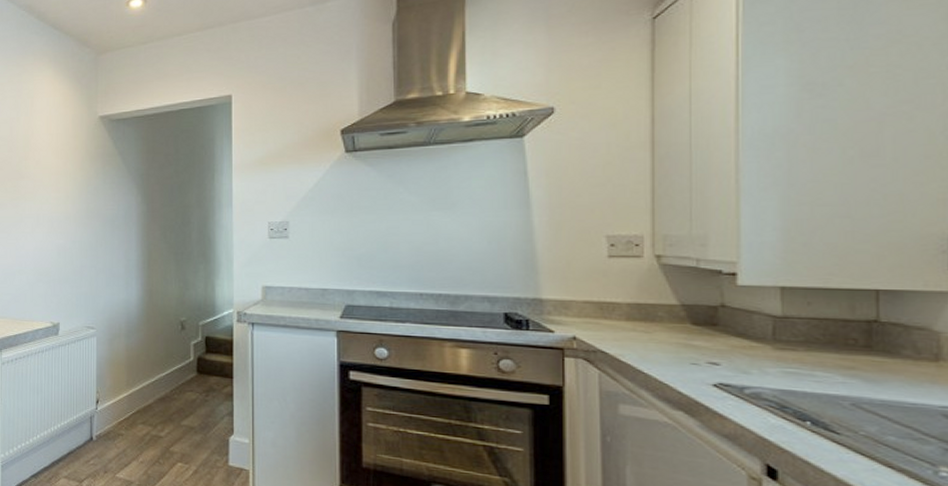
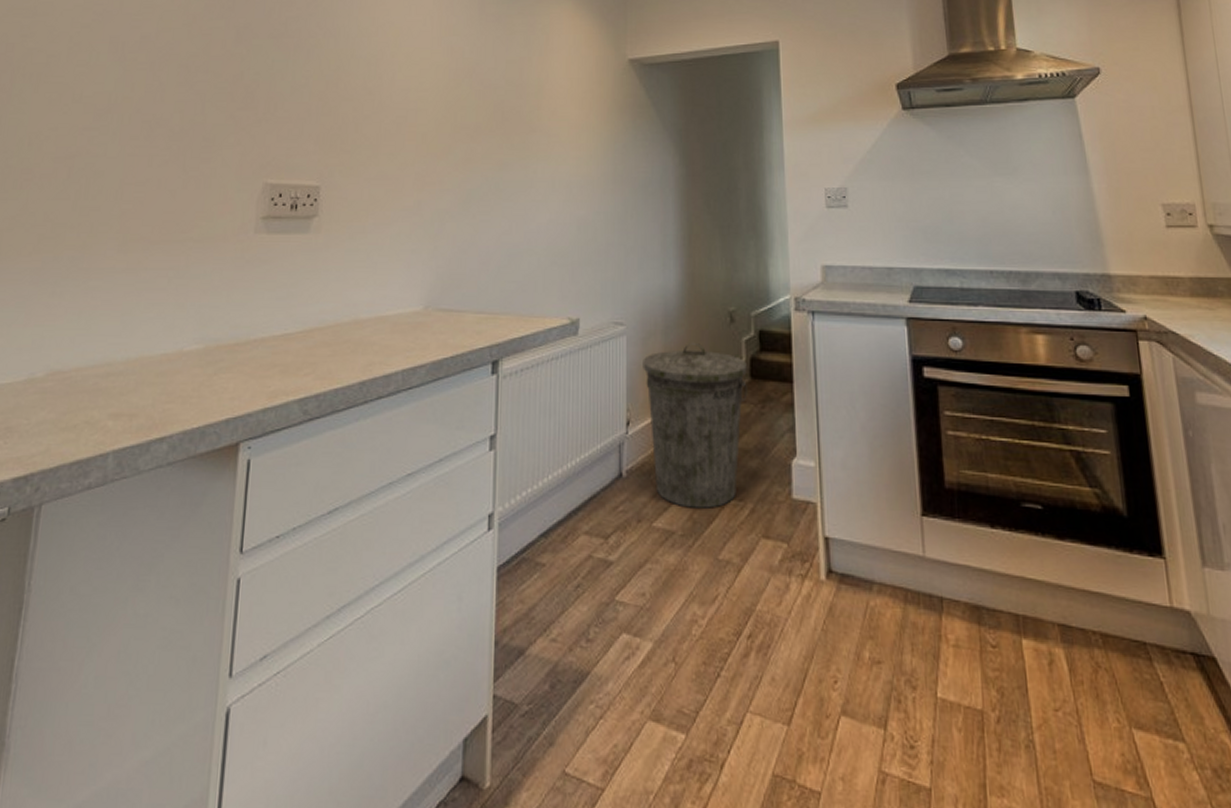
trash can: none [109,343,194,468] -> present [643,342,748,508]

